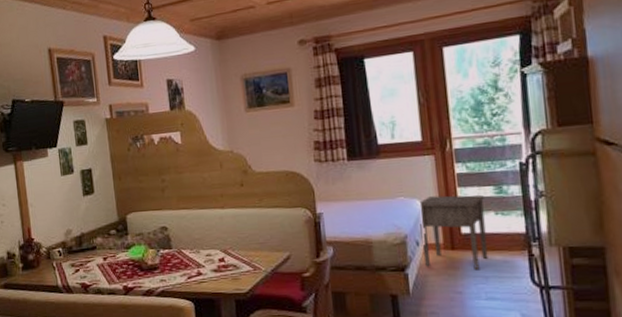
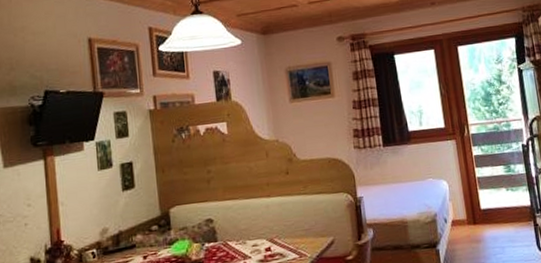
nightstand: present [419,195,488,271] -> none [445,174,503,242]

